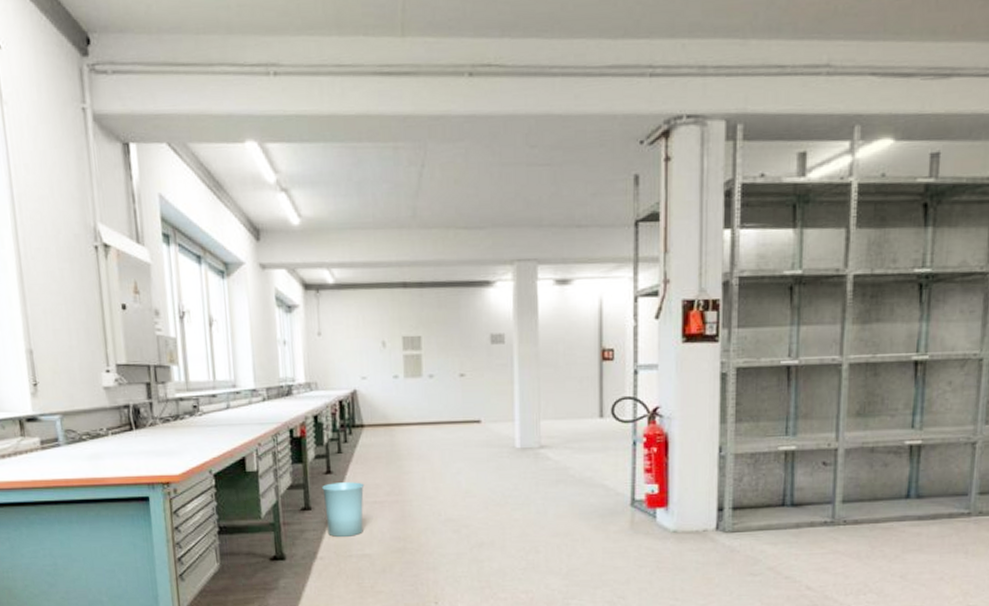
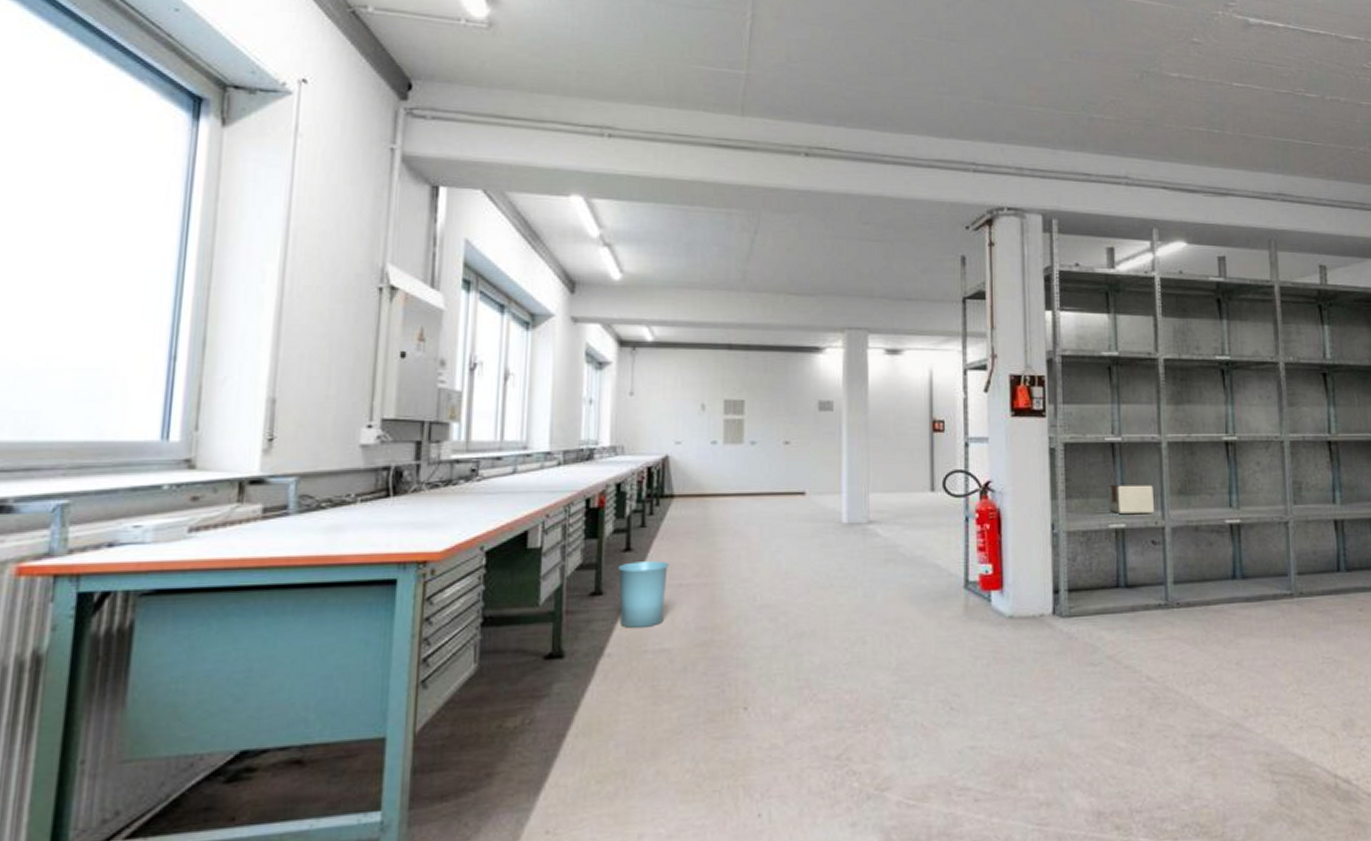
box: none [780,407,829,437] -> present [1108,485,1154,515]

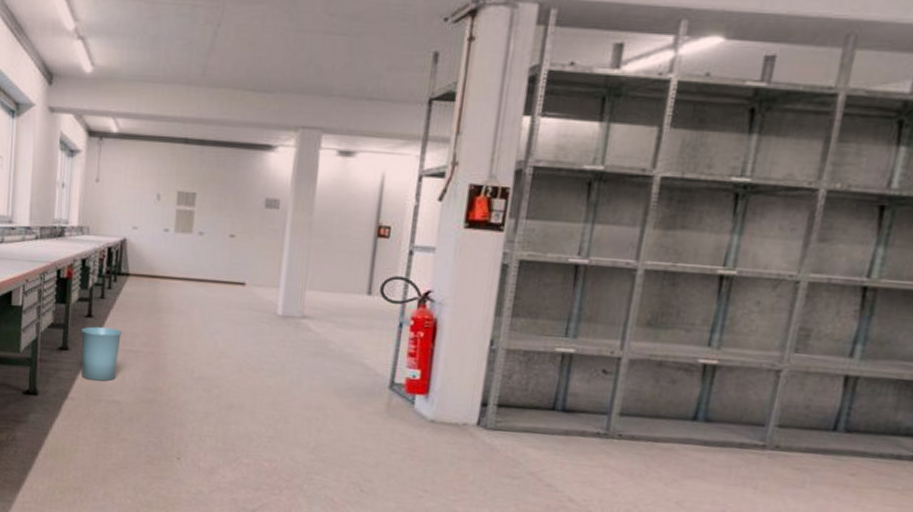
box: present [1108,485,1154,515] -> none [558,308,616,343]

